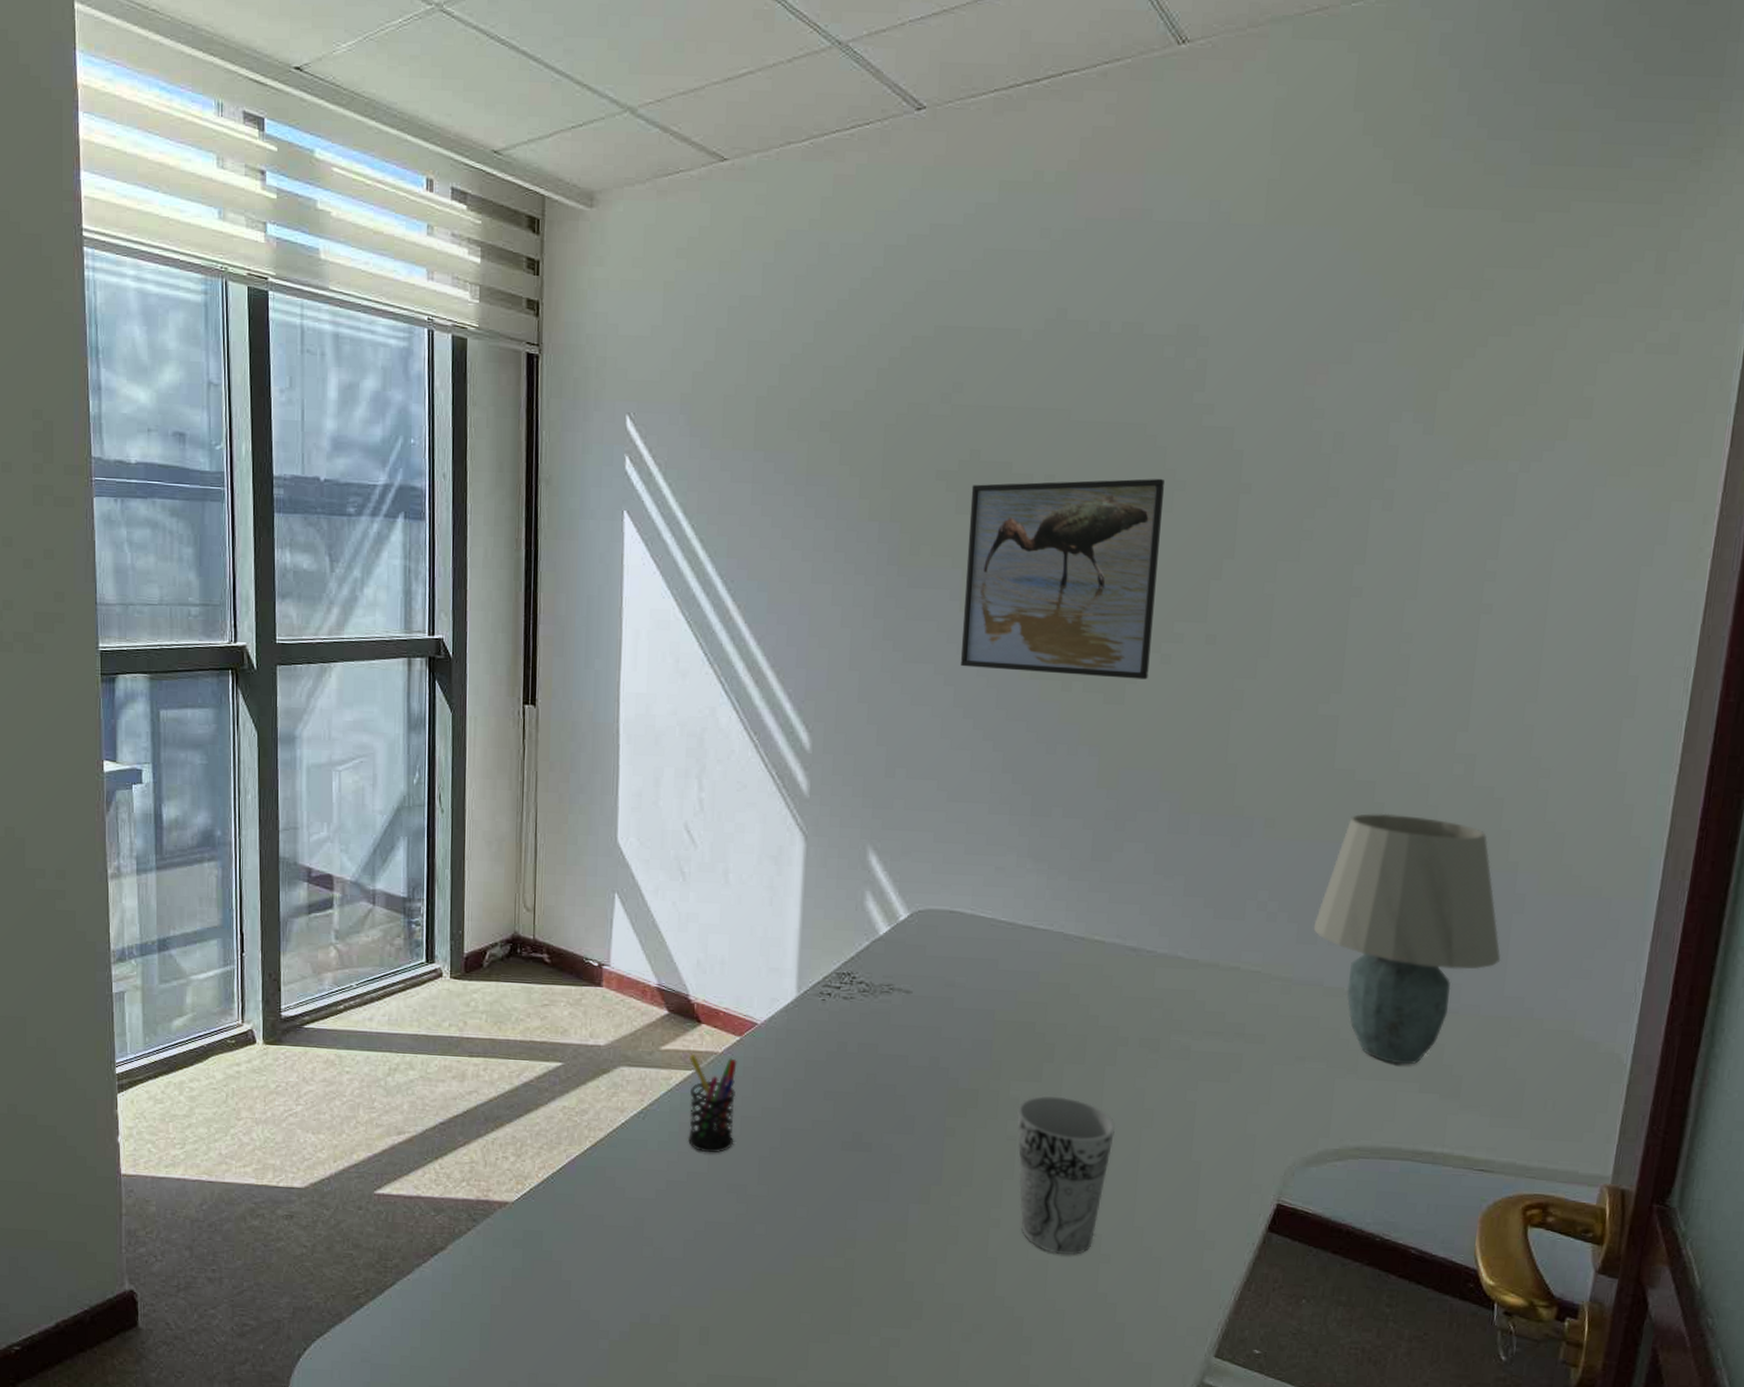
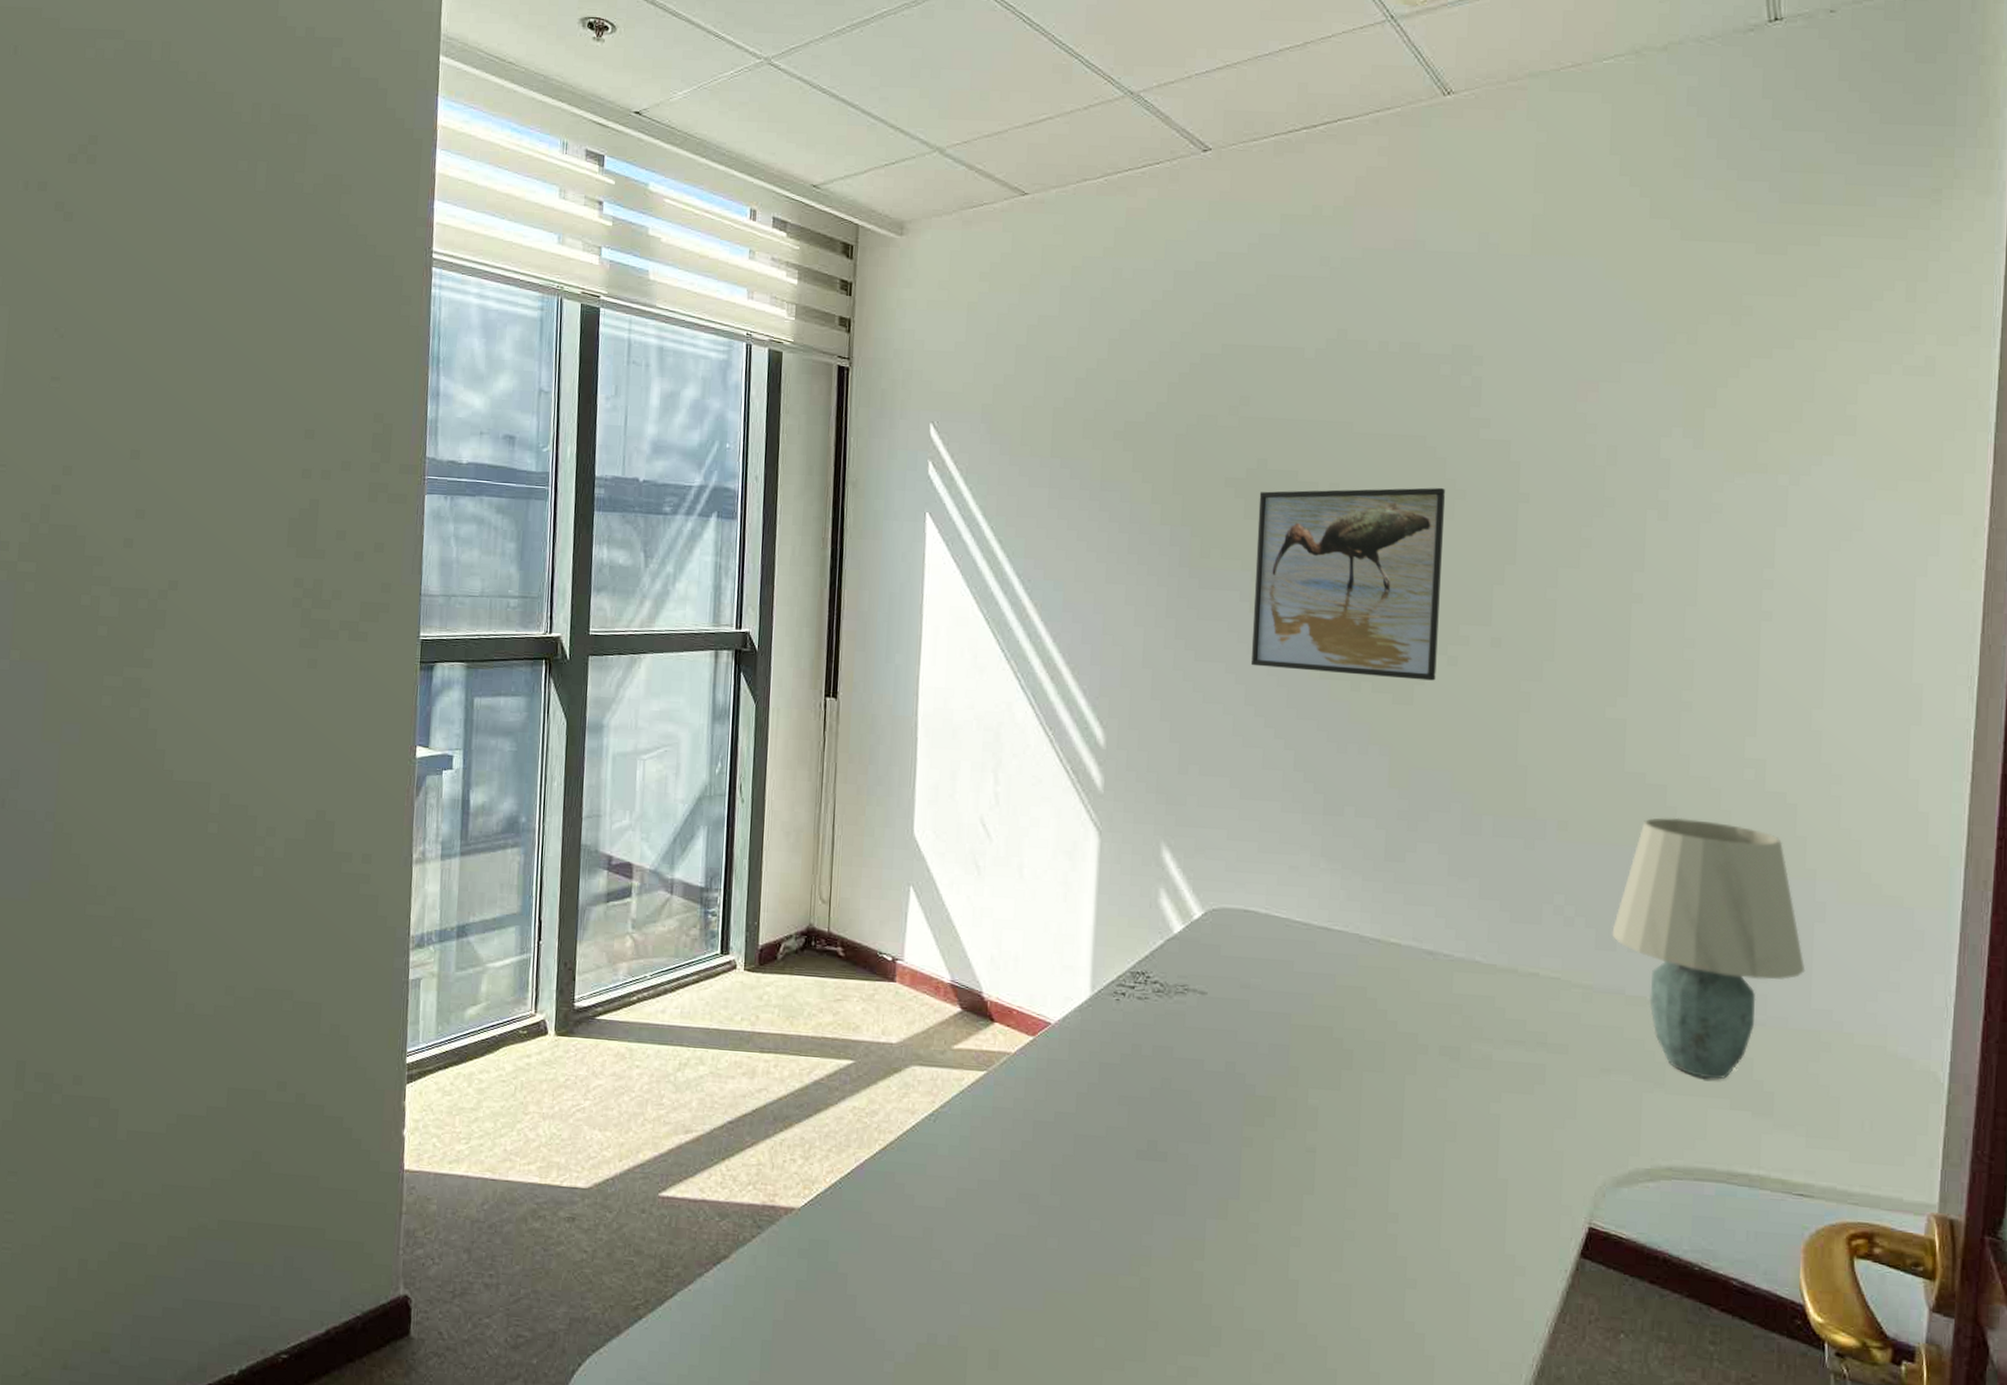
pen holder: present [687,1053,737,1153] -> none [979,1053,1030,1160]
cup: present [1017,1095,1115,1255] -> none [1316,1105,1417,1279]

